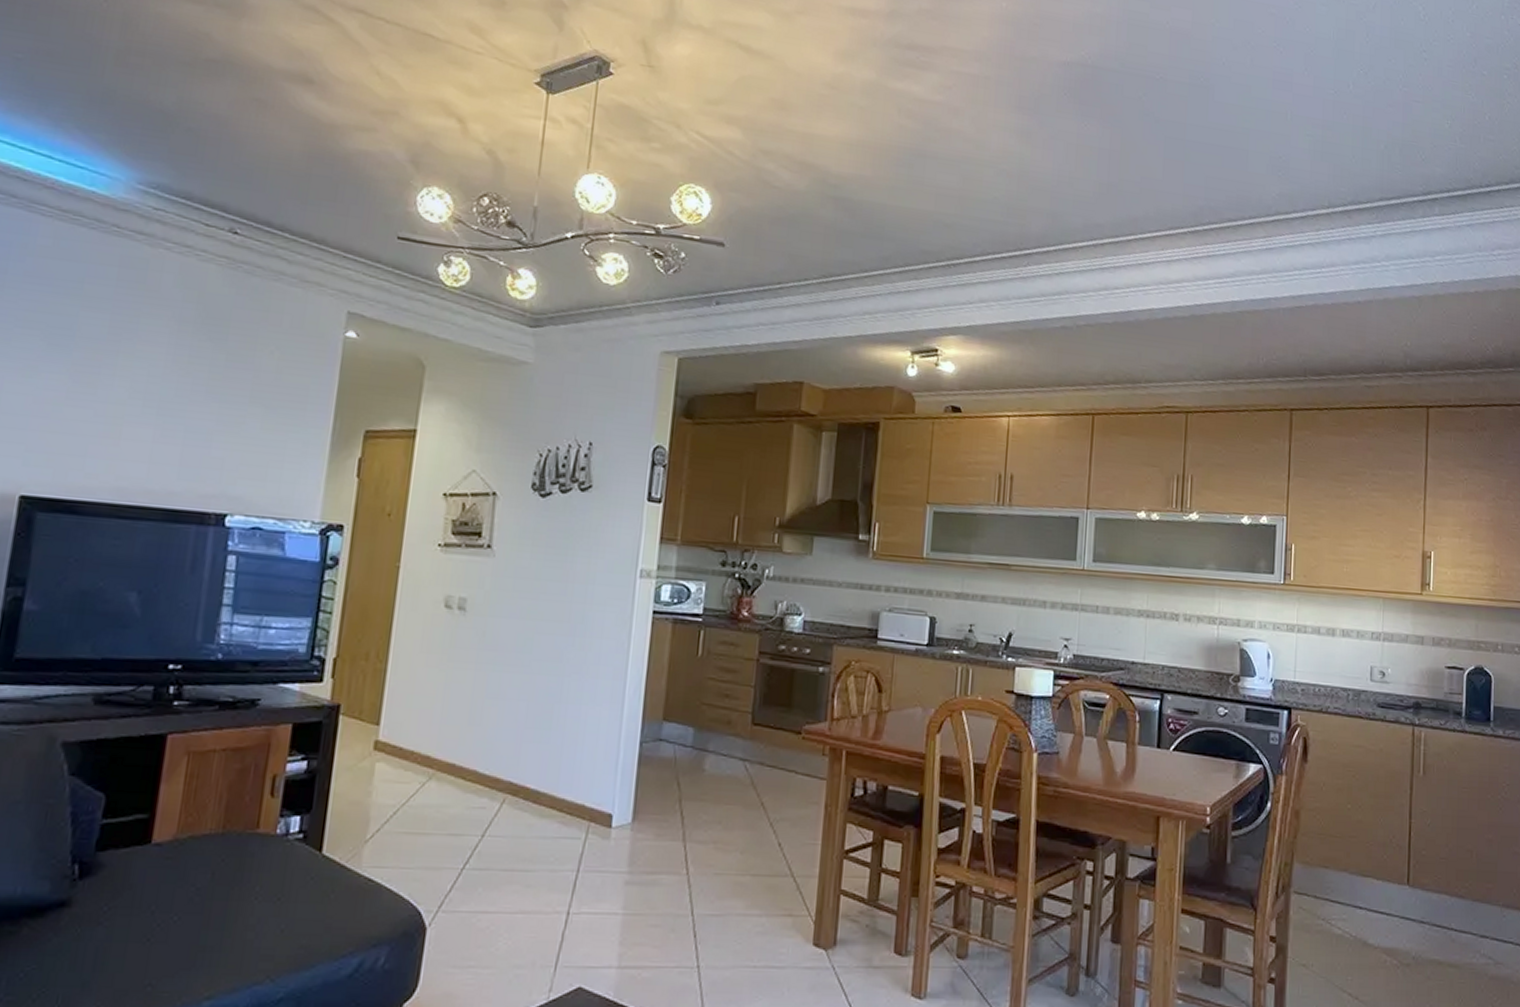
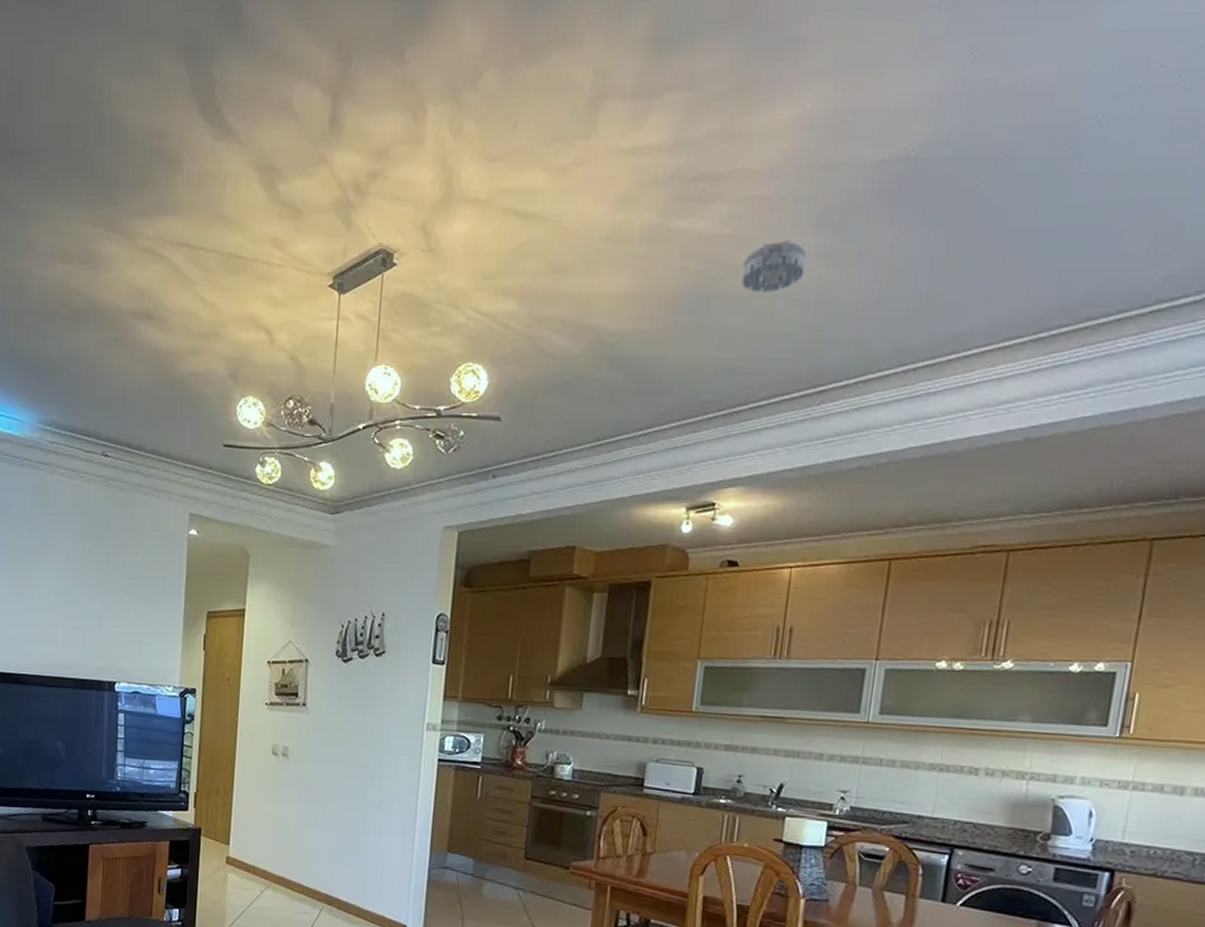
smoke detector: none [953,115,1008,160] -> present [741,240,807,292]

